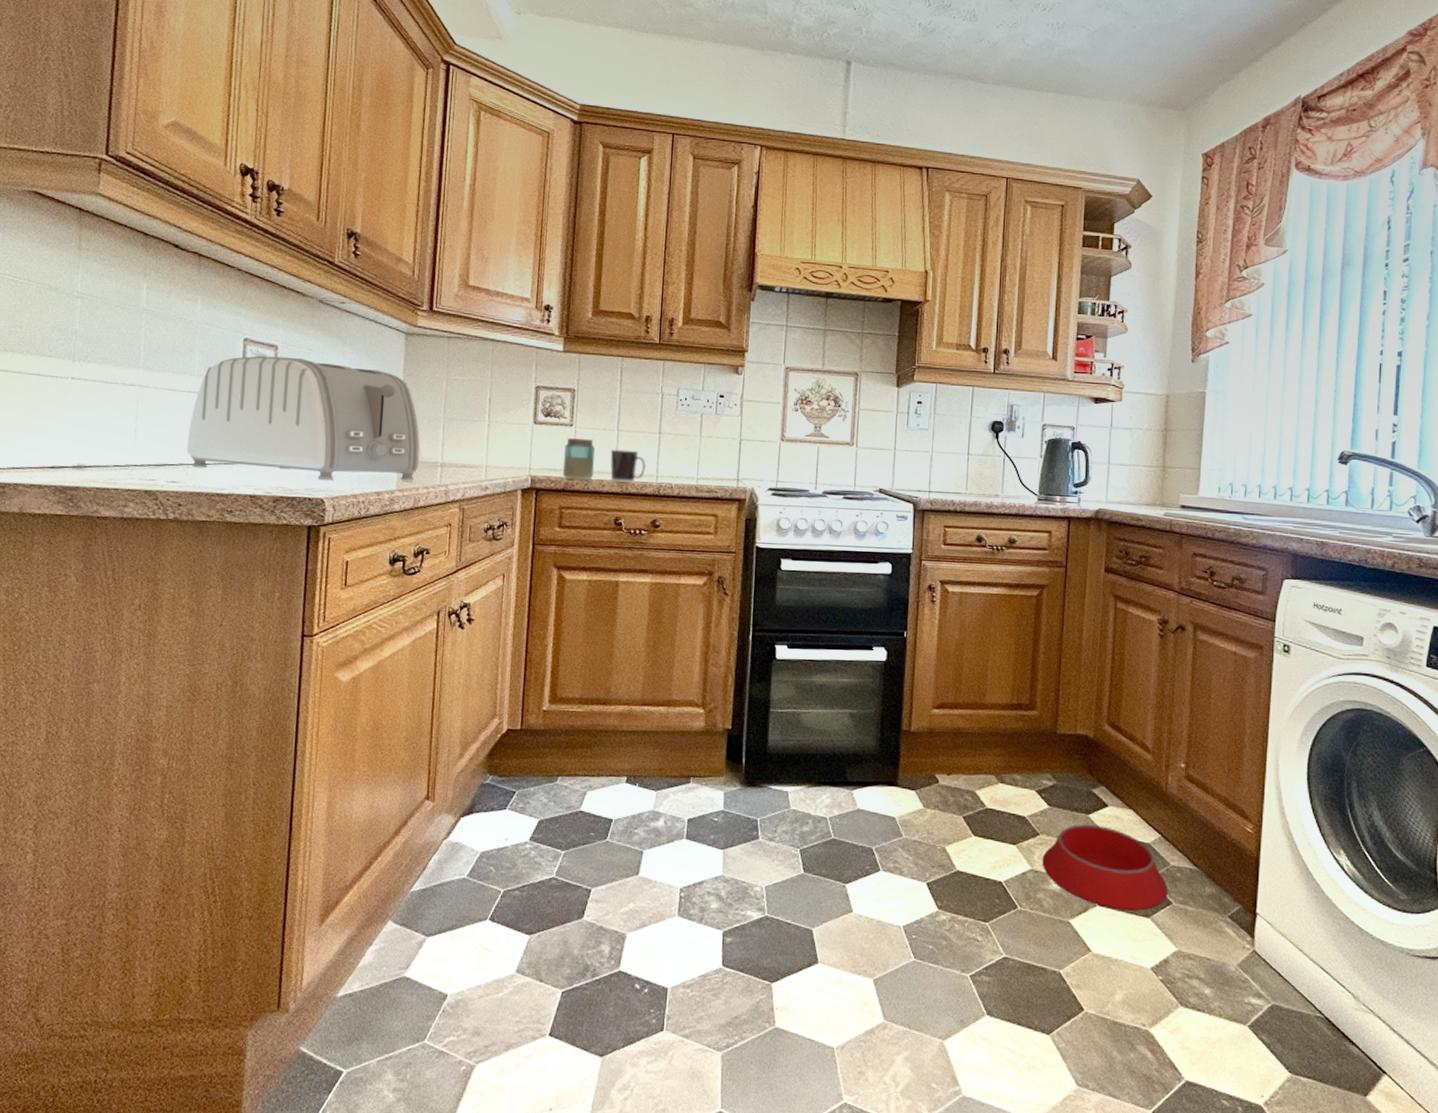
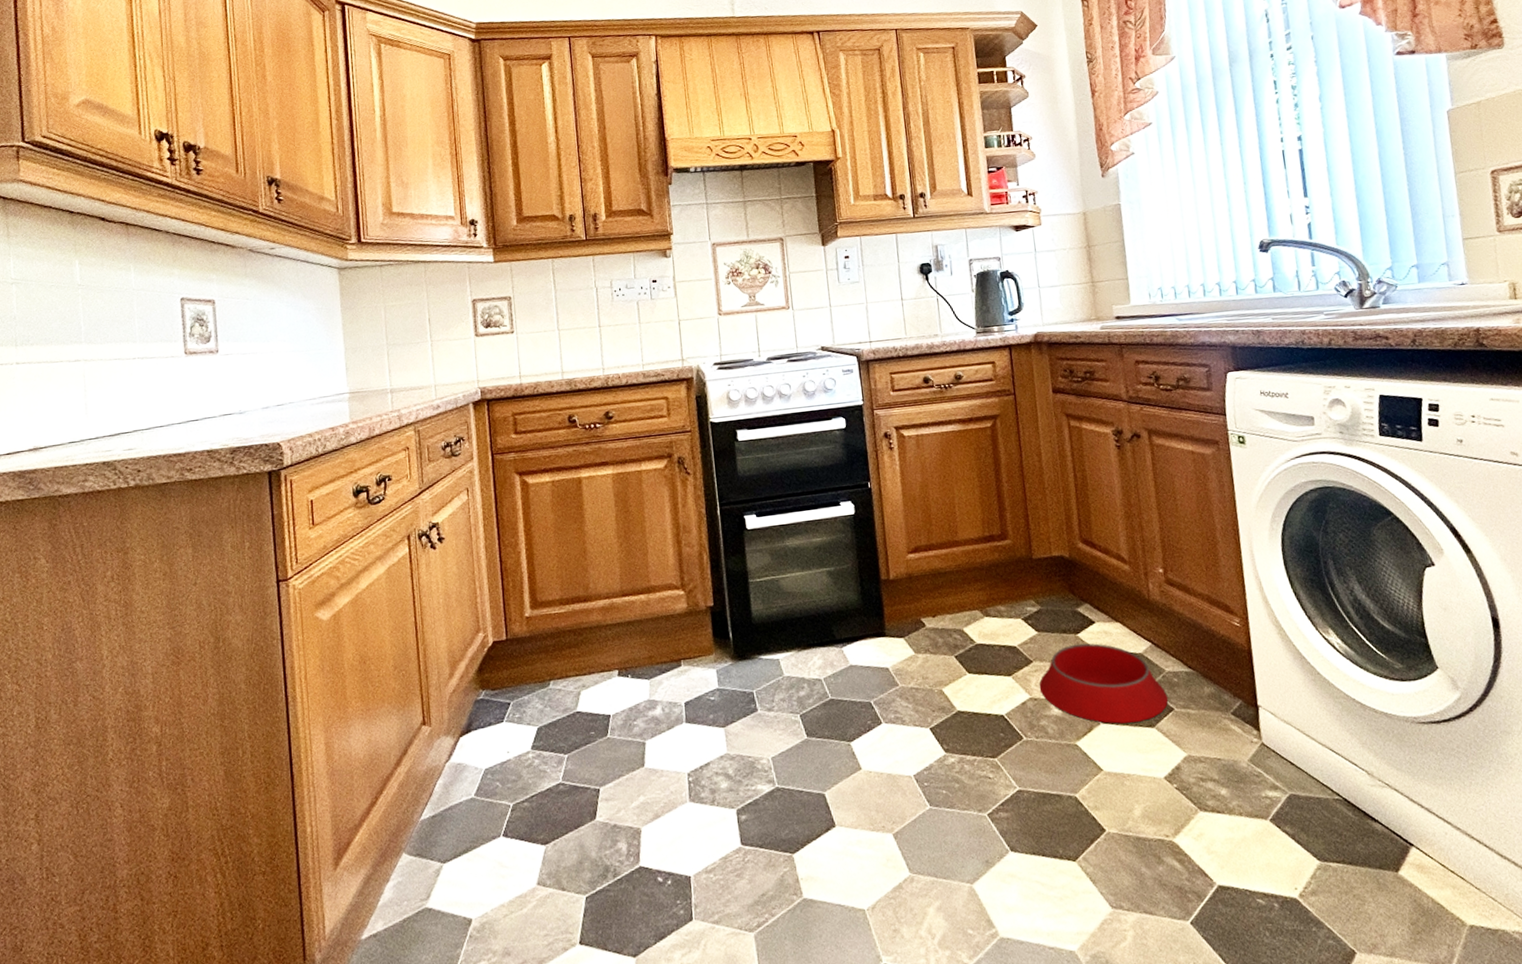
toaster: present [187,355,421,481] -> none [138,308,369,432]
peanut butter: present [562,438,596,481] -> none [508,343,541,386]
mug: present [610,449,647,484] -> none [554,347,592,382]

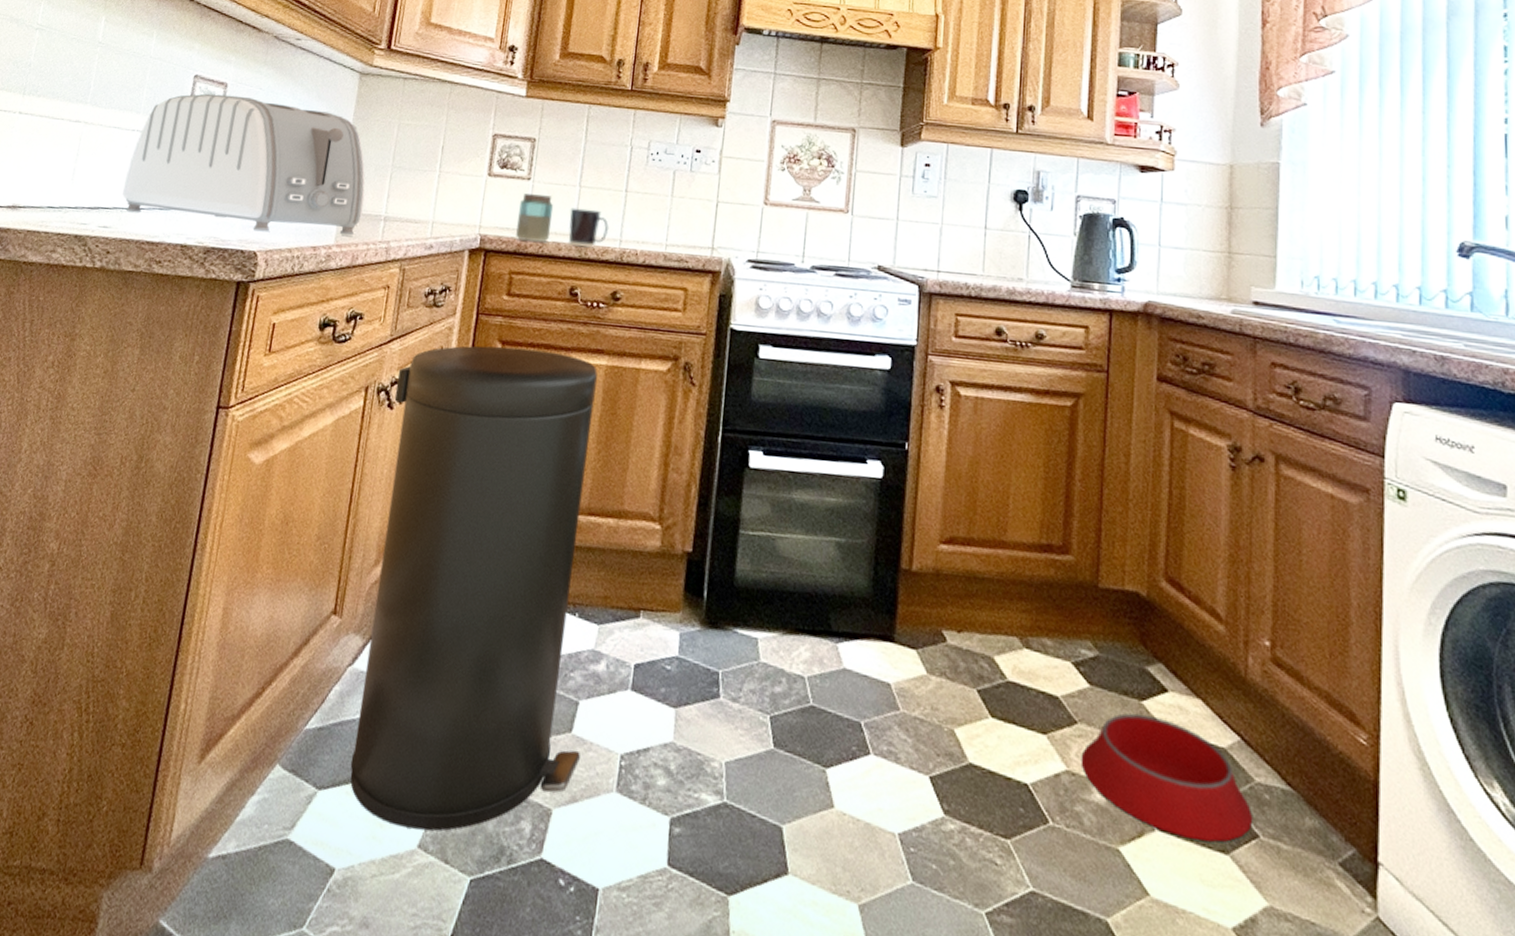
toaster: none [138,308,369,432] -> present [122,93,366,236]
pedal bin: none [433,472,655,874] -> present [350,345,597,831]
peanut butter: none [508,343,541,386] -> present [515,194,554,242]
mug: none [554,347,592,382] -> present [568,207,610,248]

